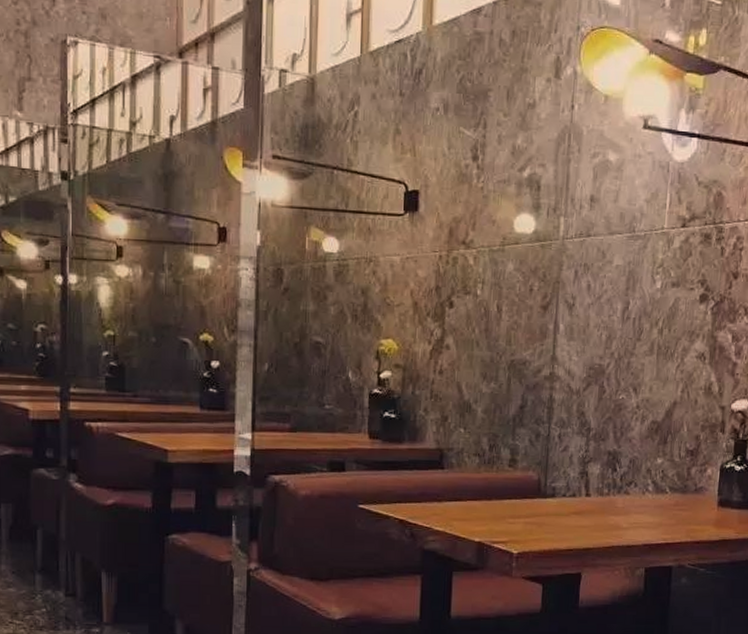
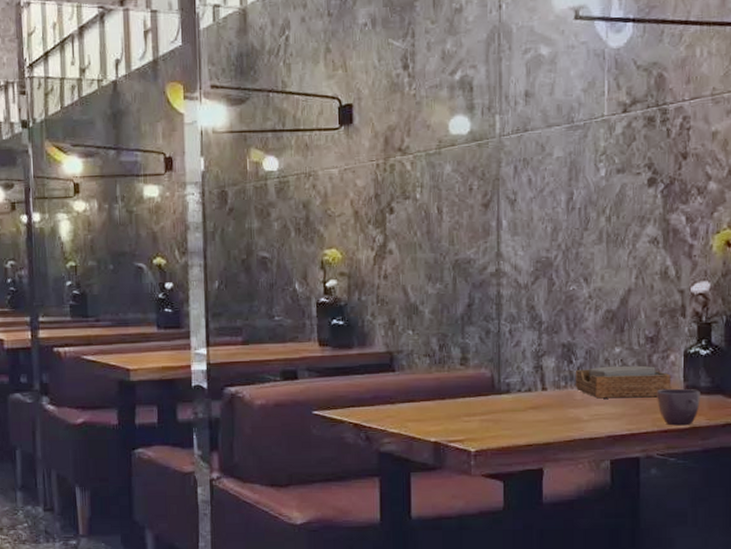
napkin holder: none [617,476,707,509] -> present [575,365,671,399]
cup: none [692,501,732,538] -> present [657,388,700,426]

